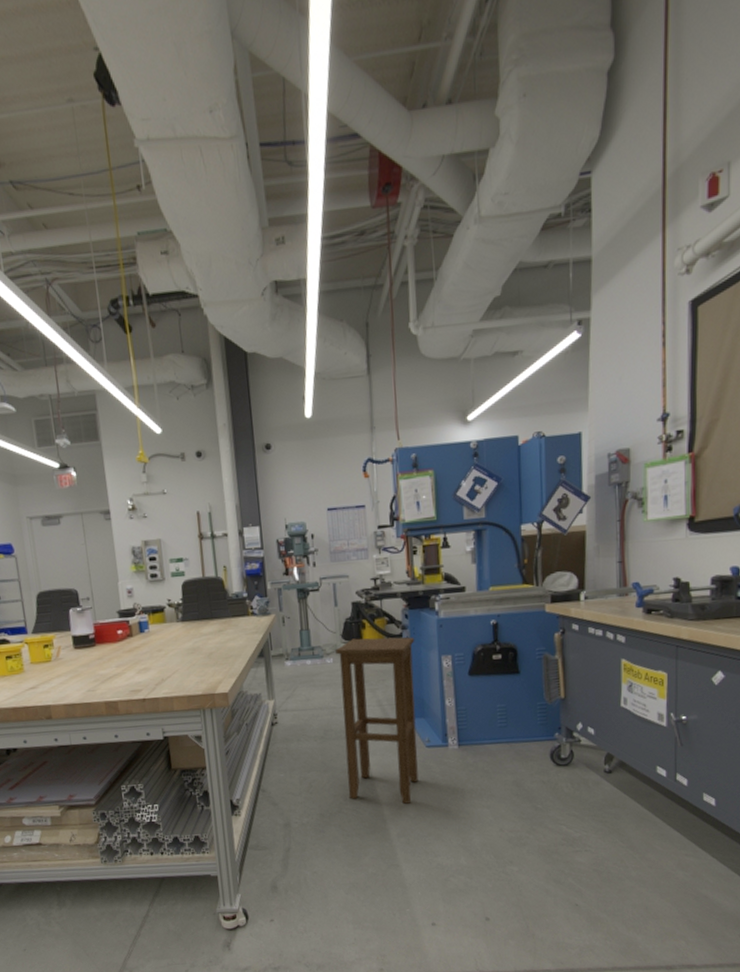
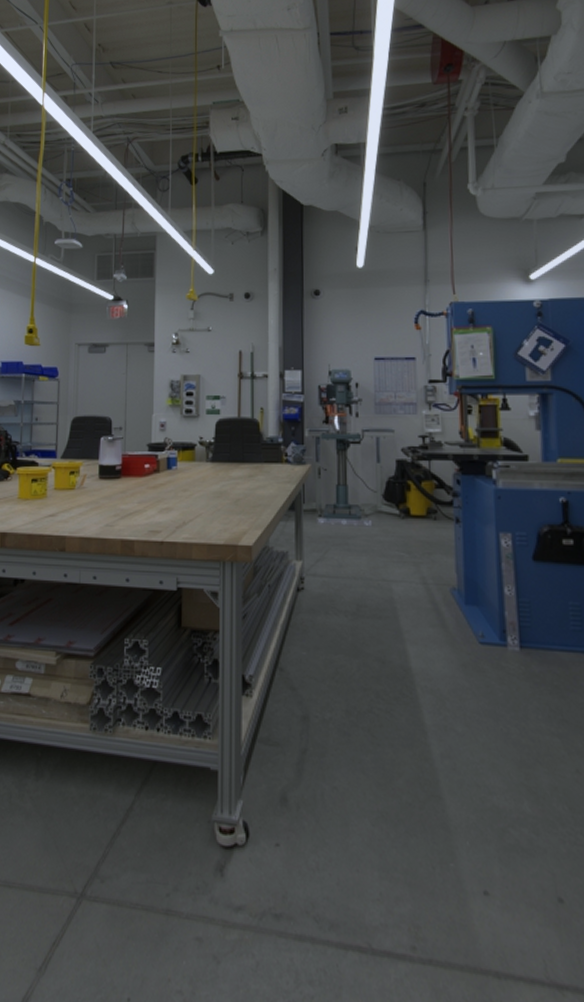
stool: present [336,637,419,804] -> none [375,501,469,715]

